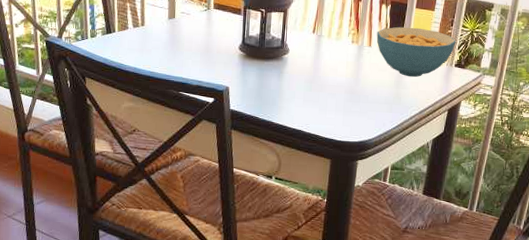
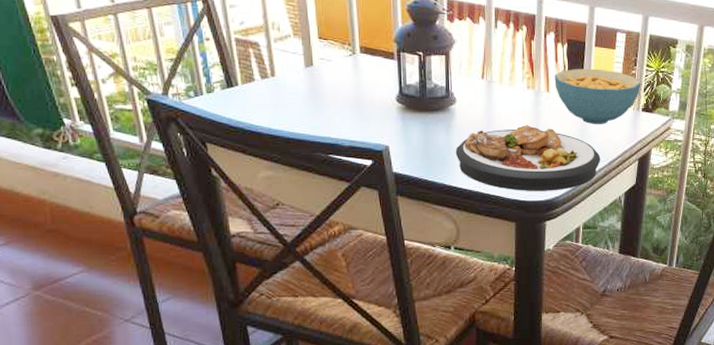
plate: none [284,74,413,134] -> present [455,125,601,191]

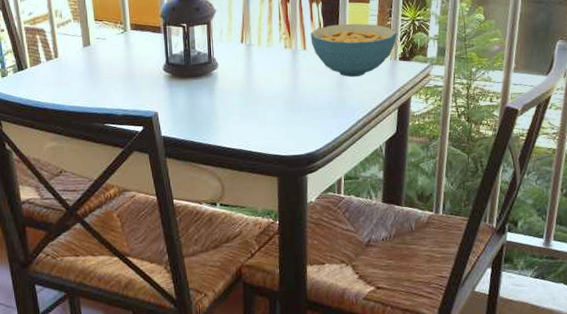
plate: present [455,125,601,191] -> none [218,83,360,147]

